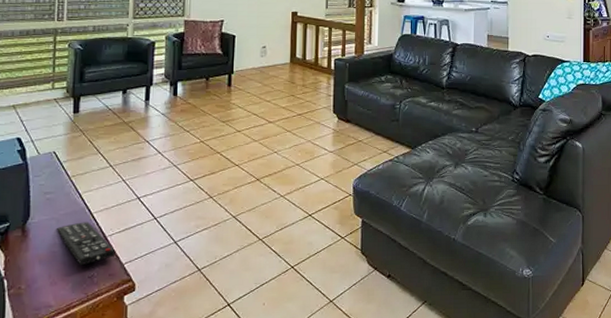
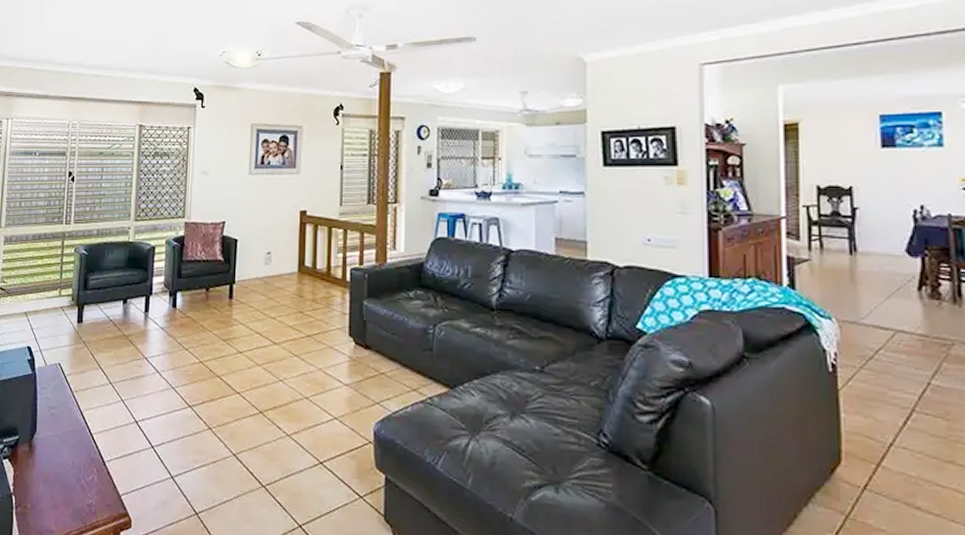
remote control: present [57,222,116,266] -> none [60,442,114,492]

